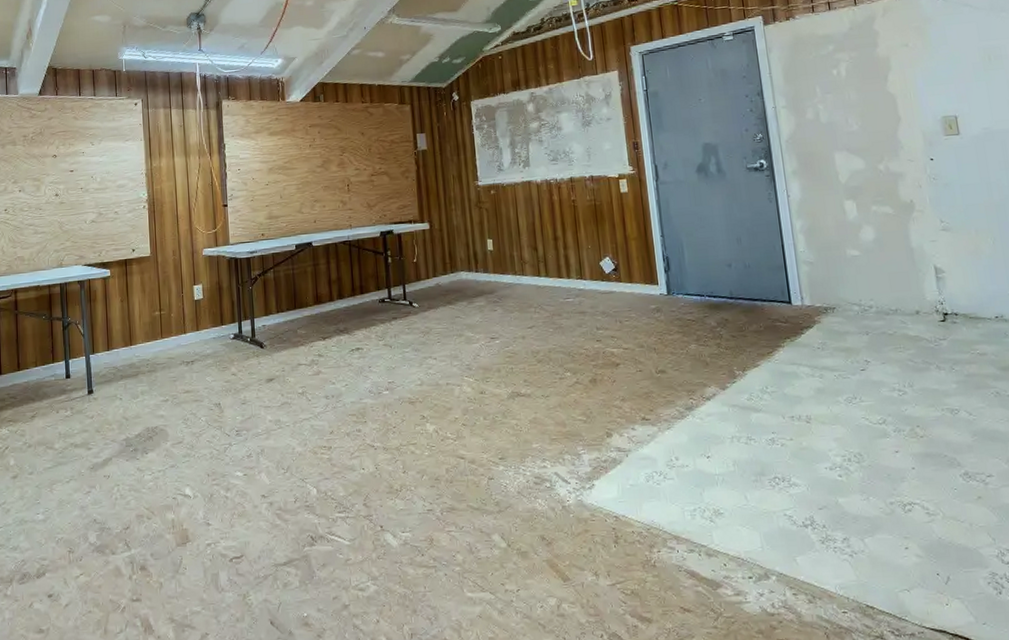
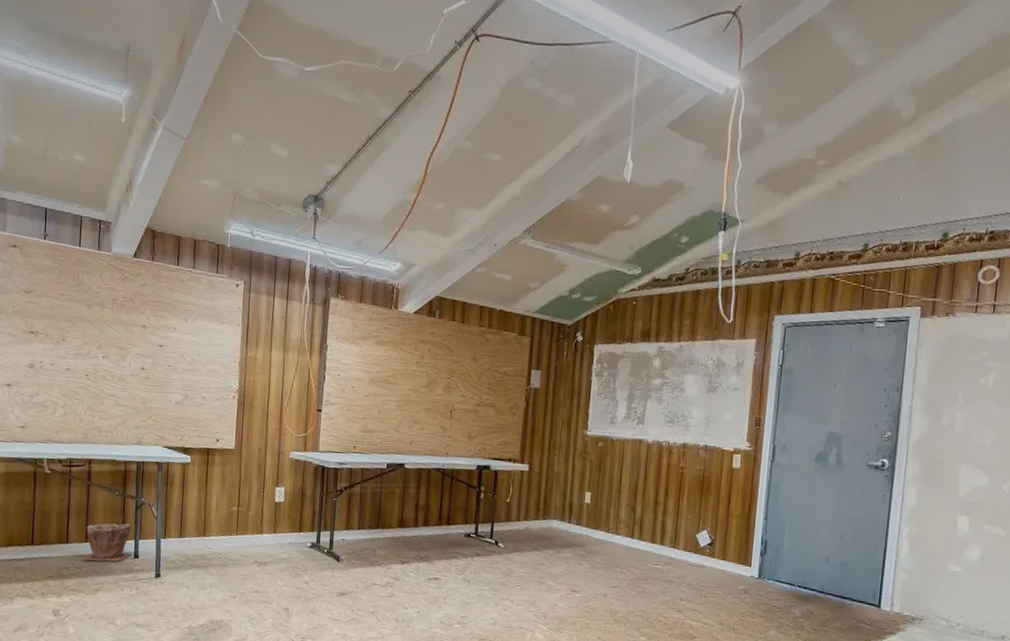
plant pot: none [17,345,64,389] -> present [83,523,133,562]

